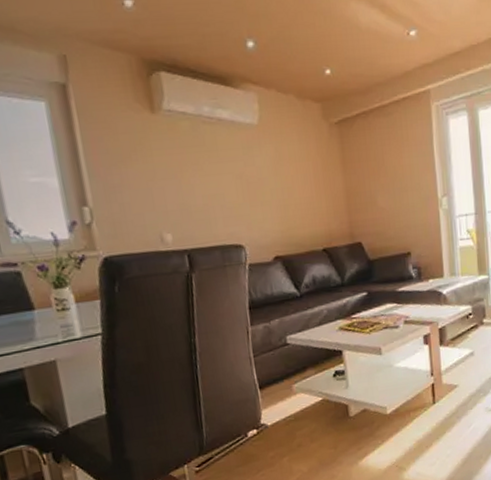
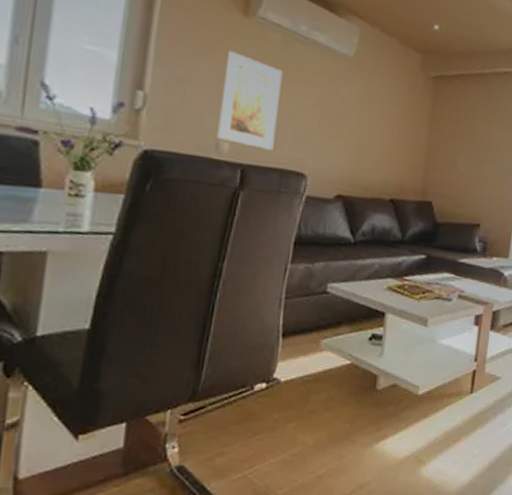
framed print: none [148,149,210,233] -> present [217,51,282,151]

